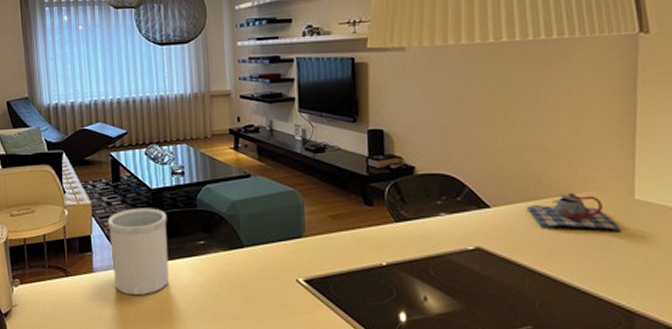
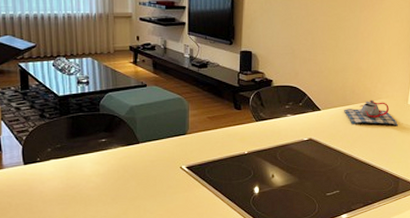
utensil holder: present [107,208,169,295] -> none [16,112,74,185]

